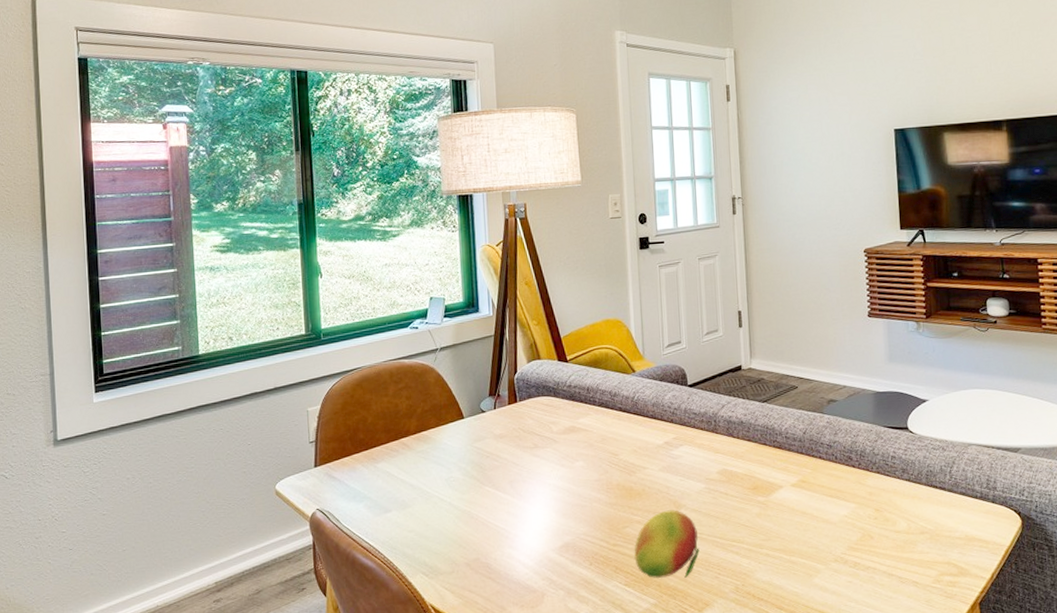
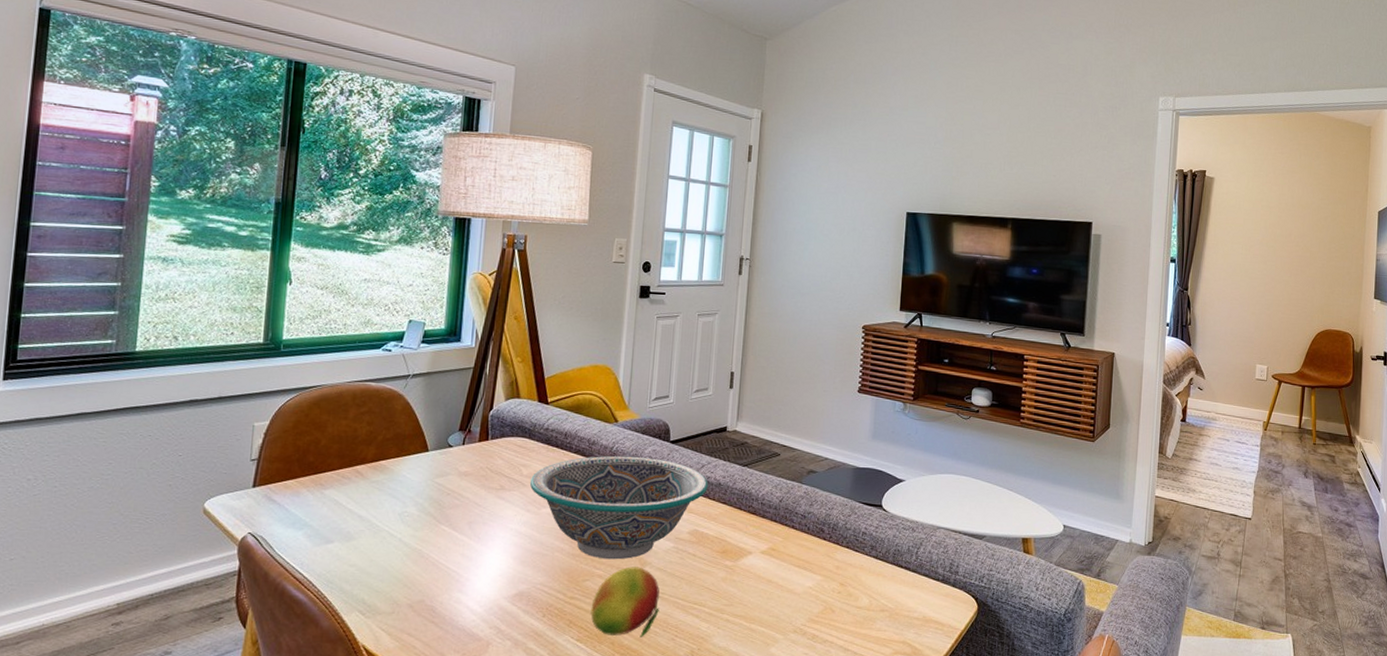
bowl: none [560,403,731,506] -> present [529,455,708,560]

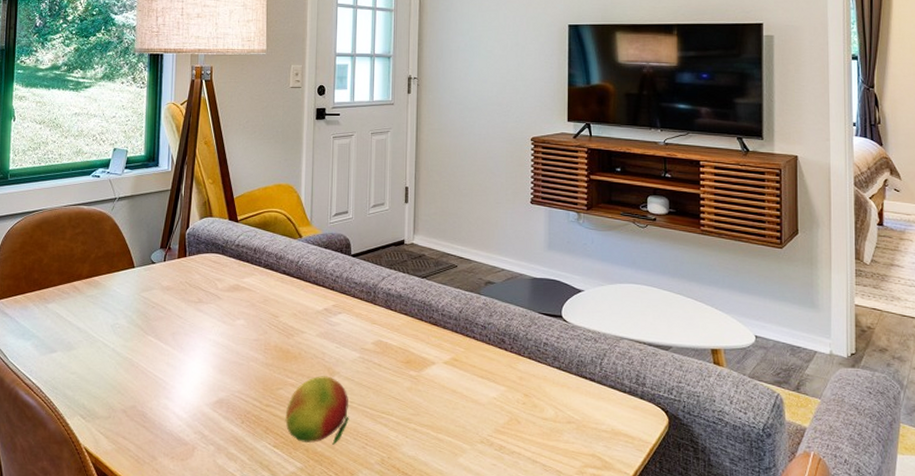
bowl: present [529,455,708,560] -> none [224,269,389,369]

